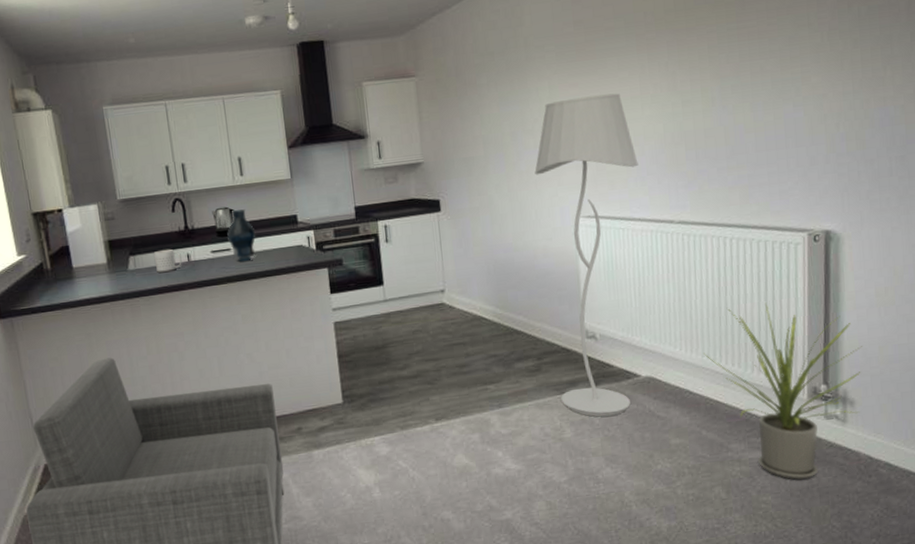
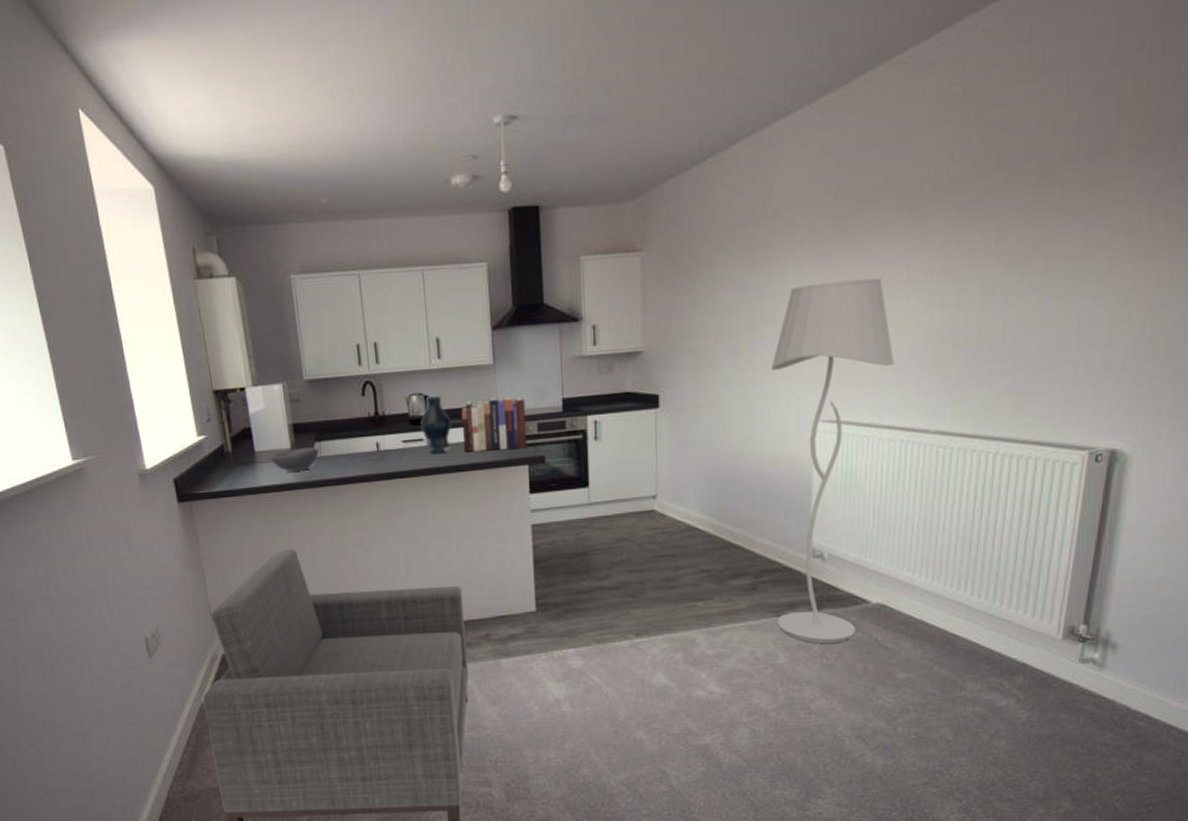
bowl: none [87,261,135,286] -> present [269,447,320,473]
mug: present [153,249,182,273] -> none [340,436,371,462]
books: none [264,207,326,259] -> present [462,396,527,452]
house plant: present [704,302,862,481] -> none [946,529,1136,727]

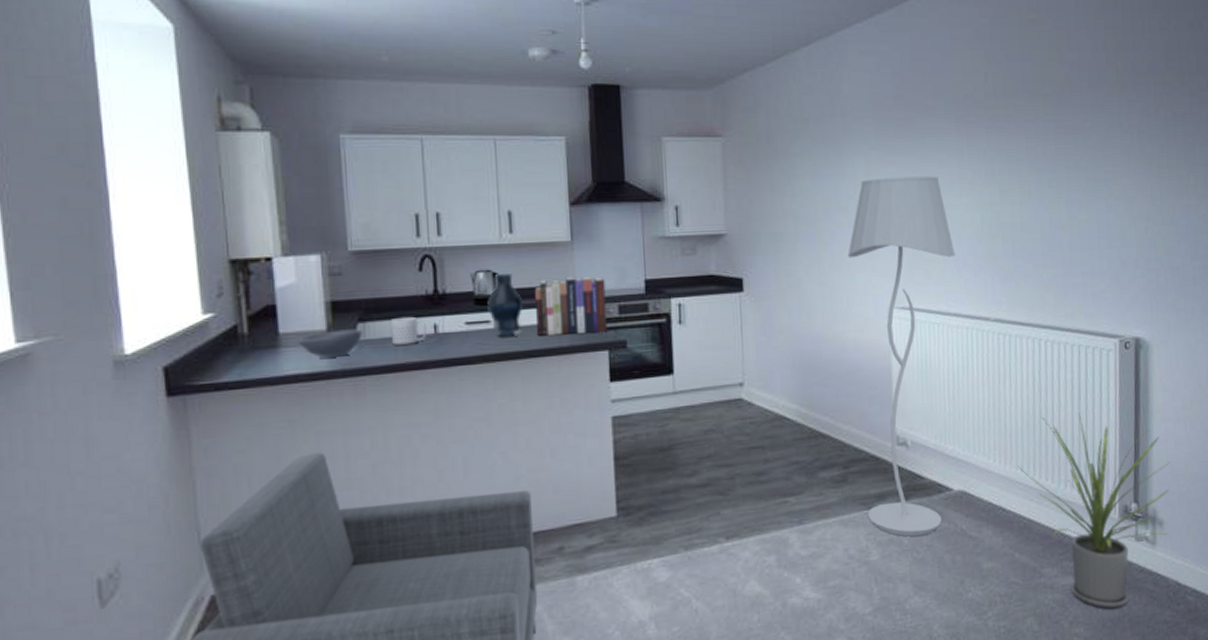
mug: none [340,436,371,462] -> present [390,316,427,347]
house plant: none [946,529,1136,727] -> present [1017,412,1170,610]

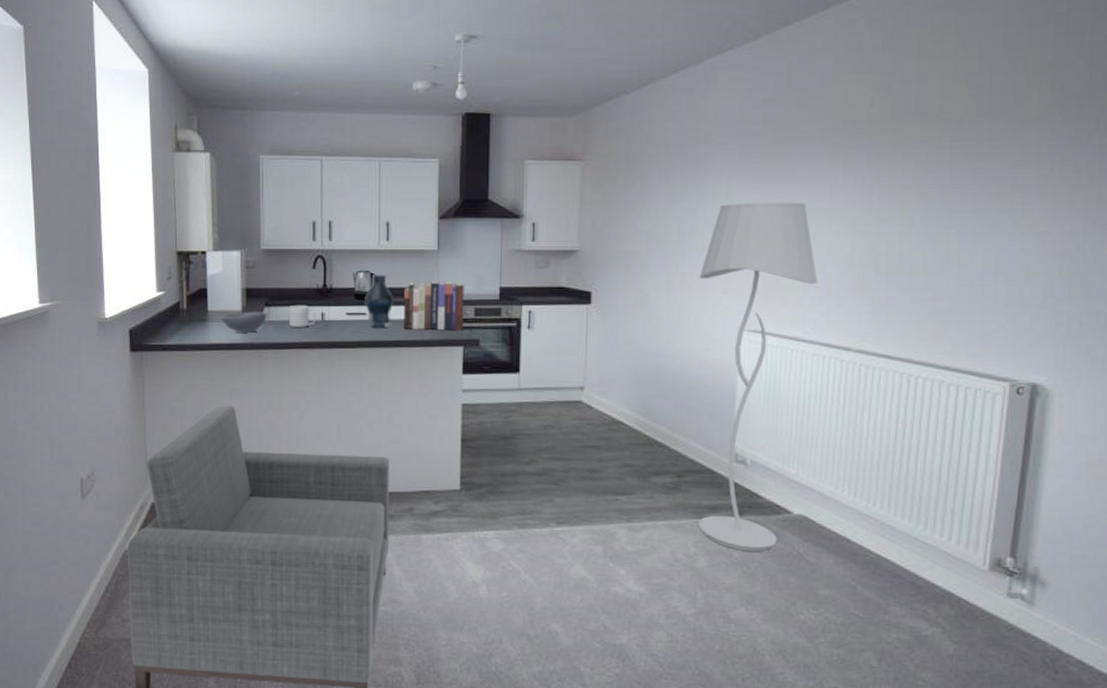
house plant: present [1017,412,1170,610] -> none [869,454,1063,662]

